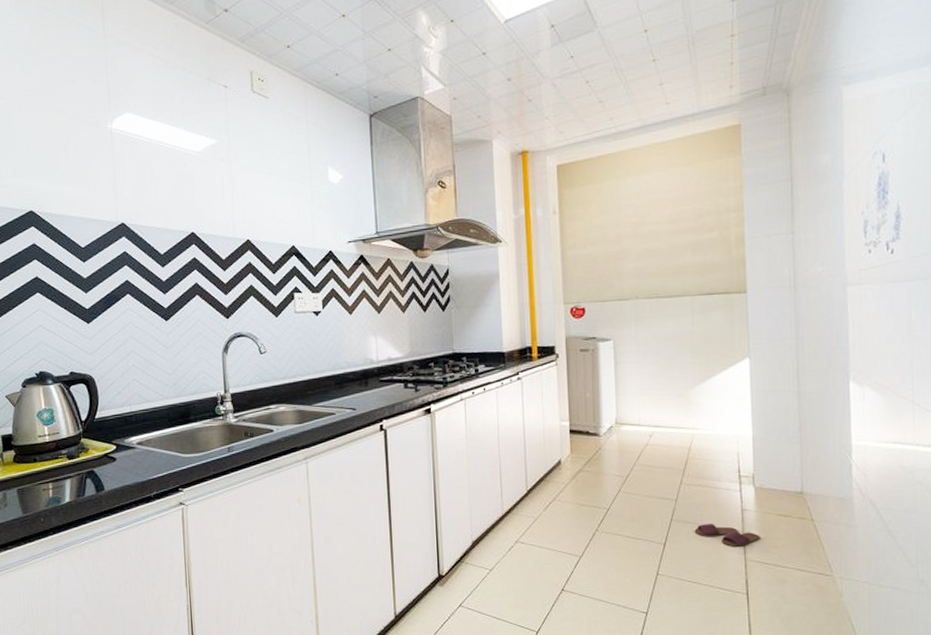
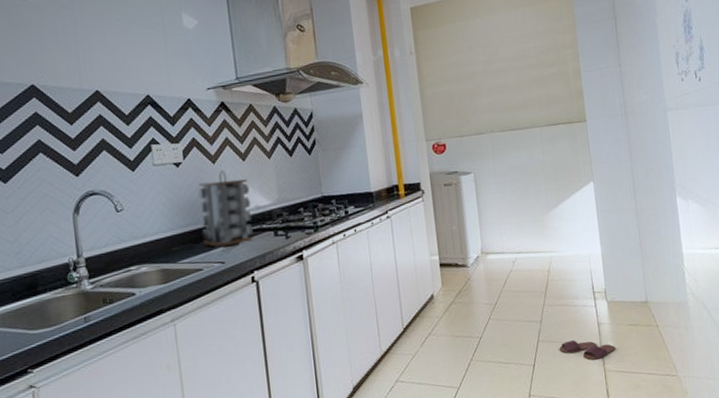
spice rack: none [334,321,384,395] -> present [198,170,253,247]

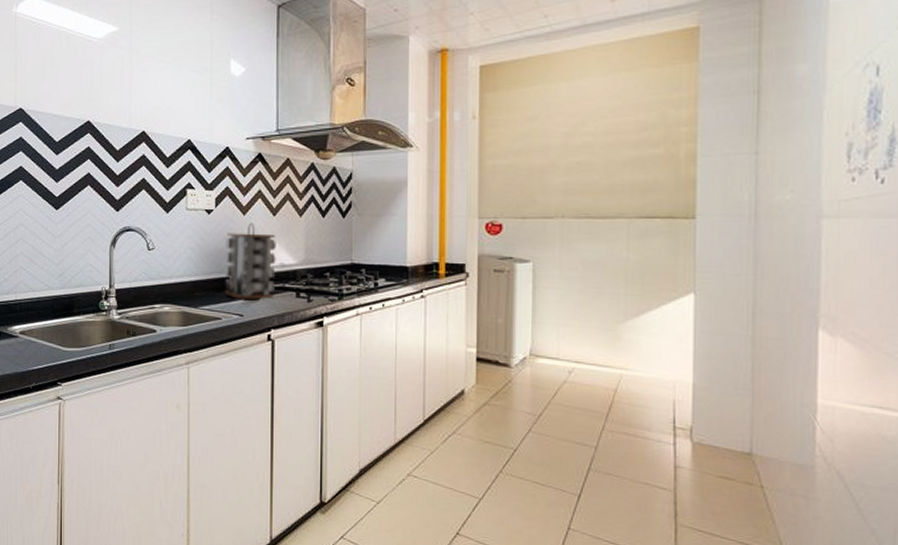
slippers: present [559,340,616,360] -> none [615,478,696,509]

